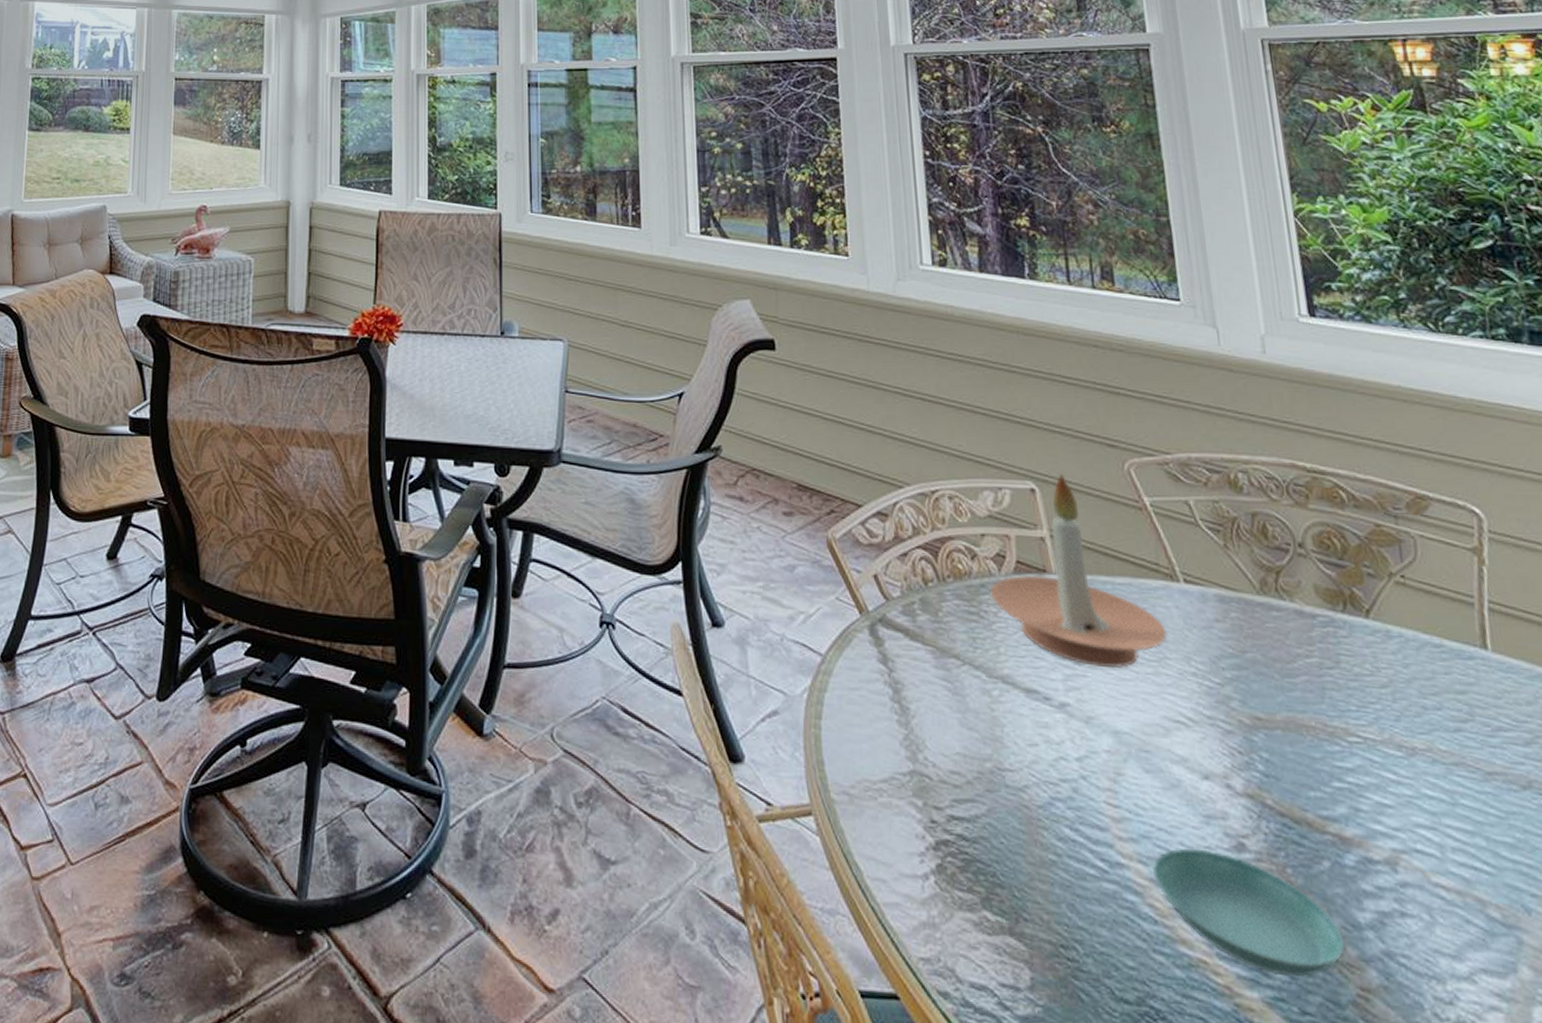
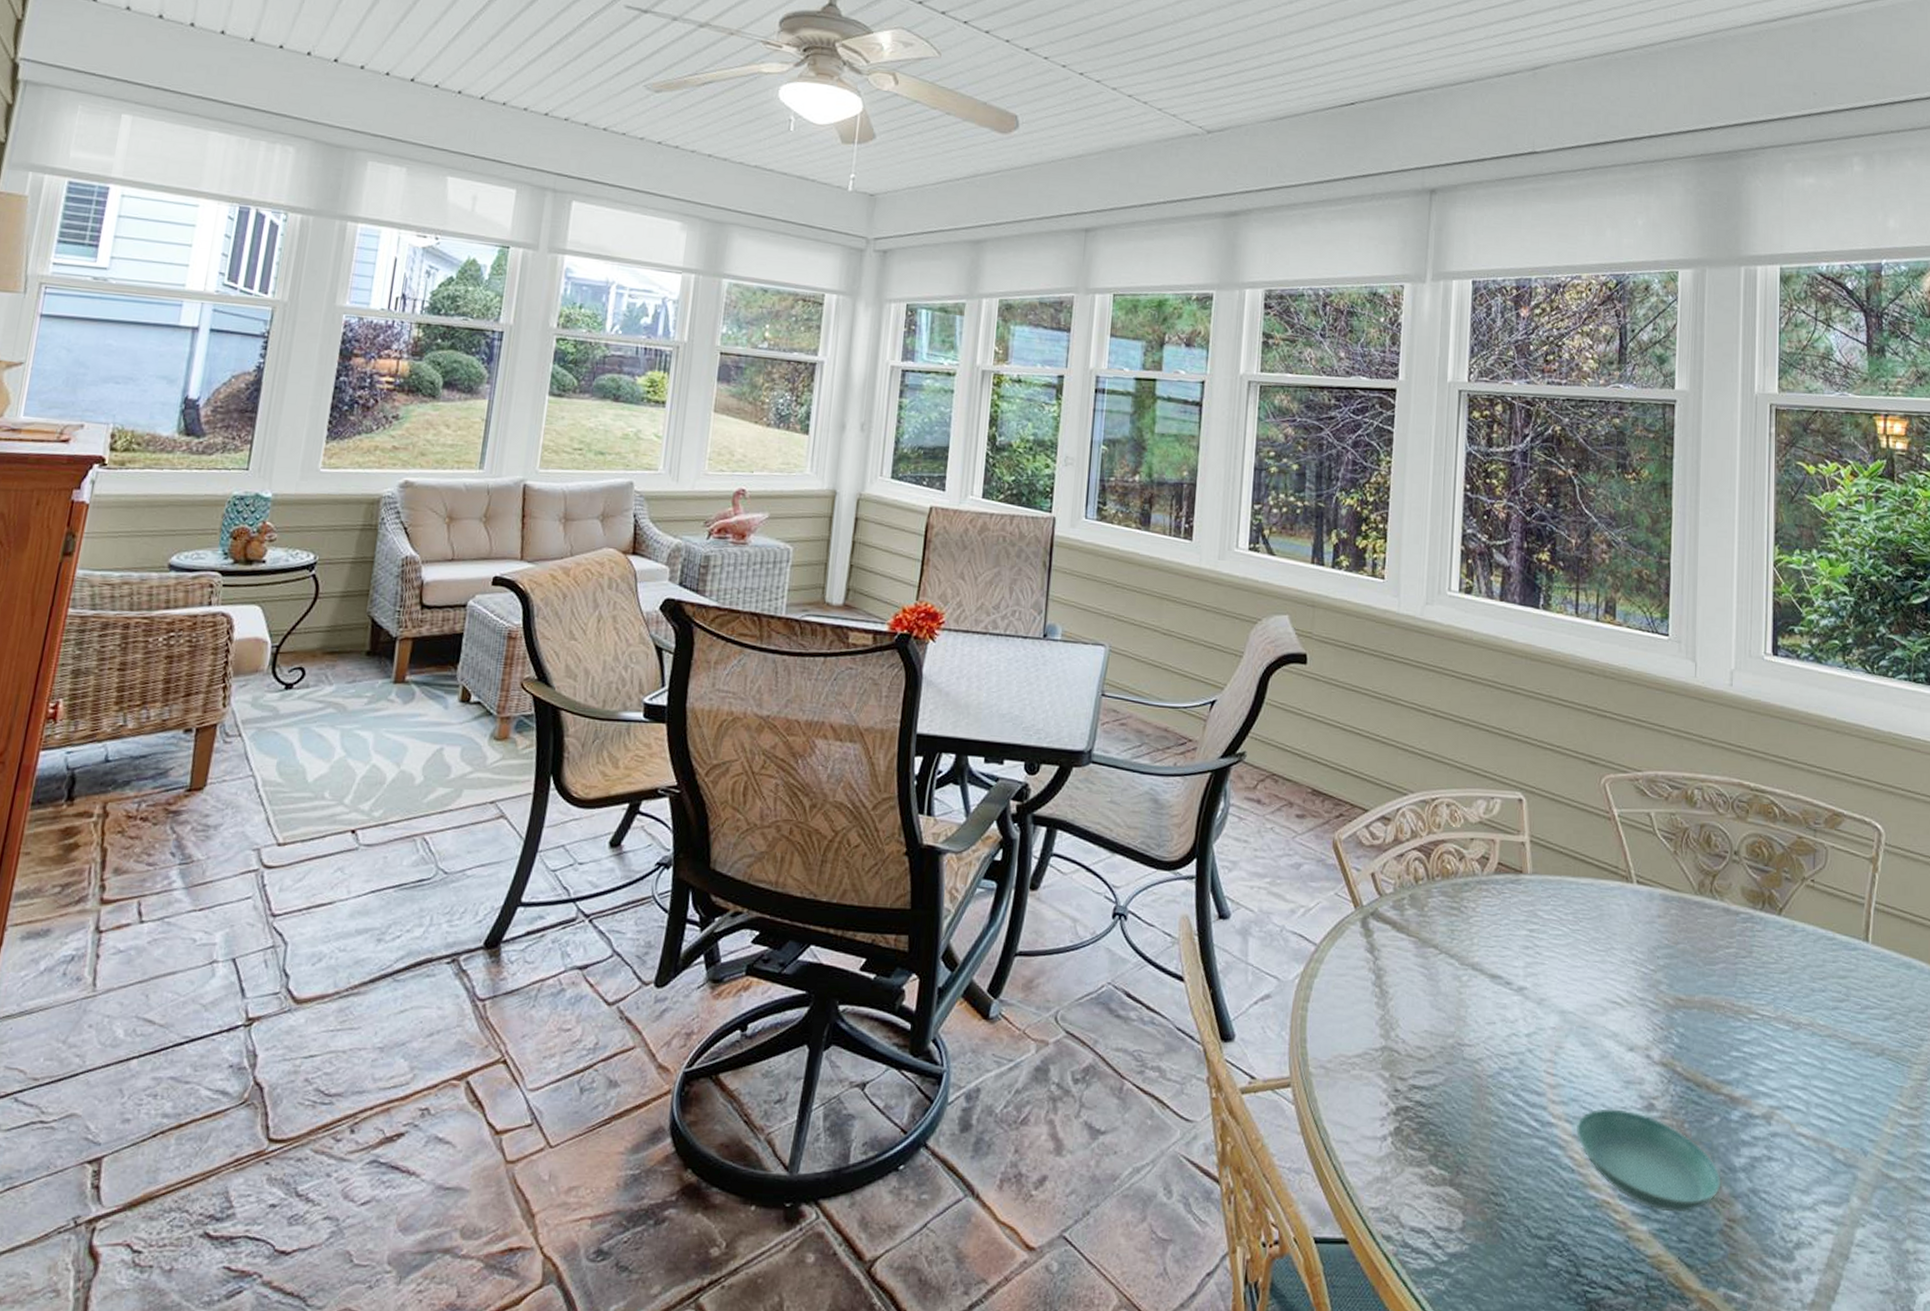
candle holder: present [990,474,1167,668] -> none [1471,786,1616,957]

